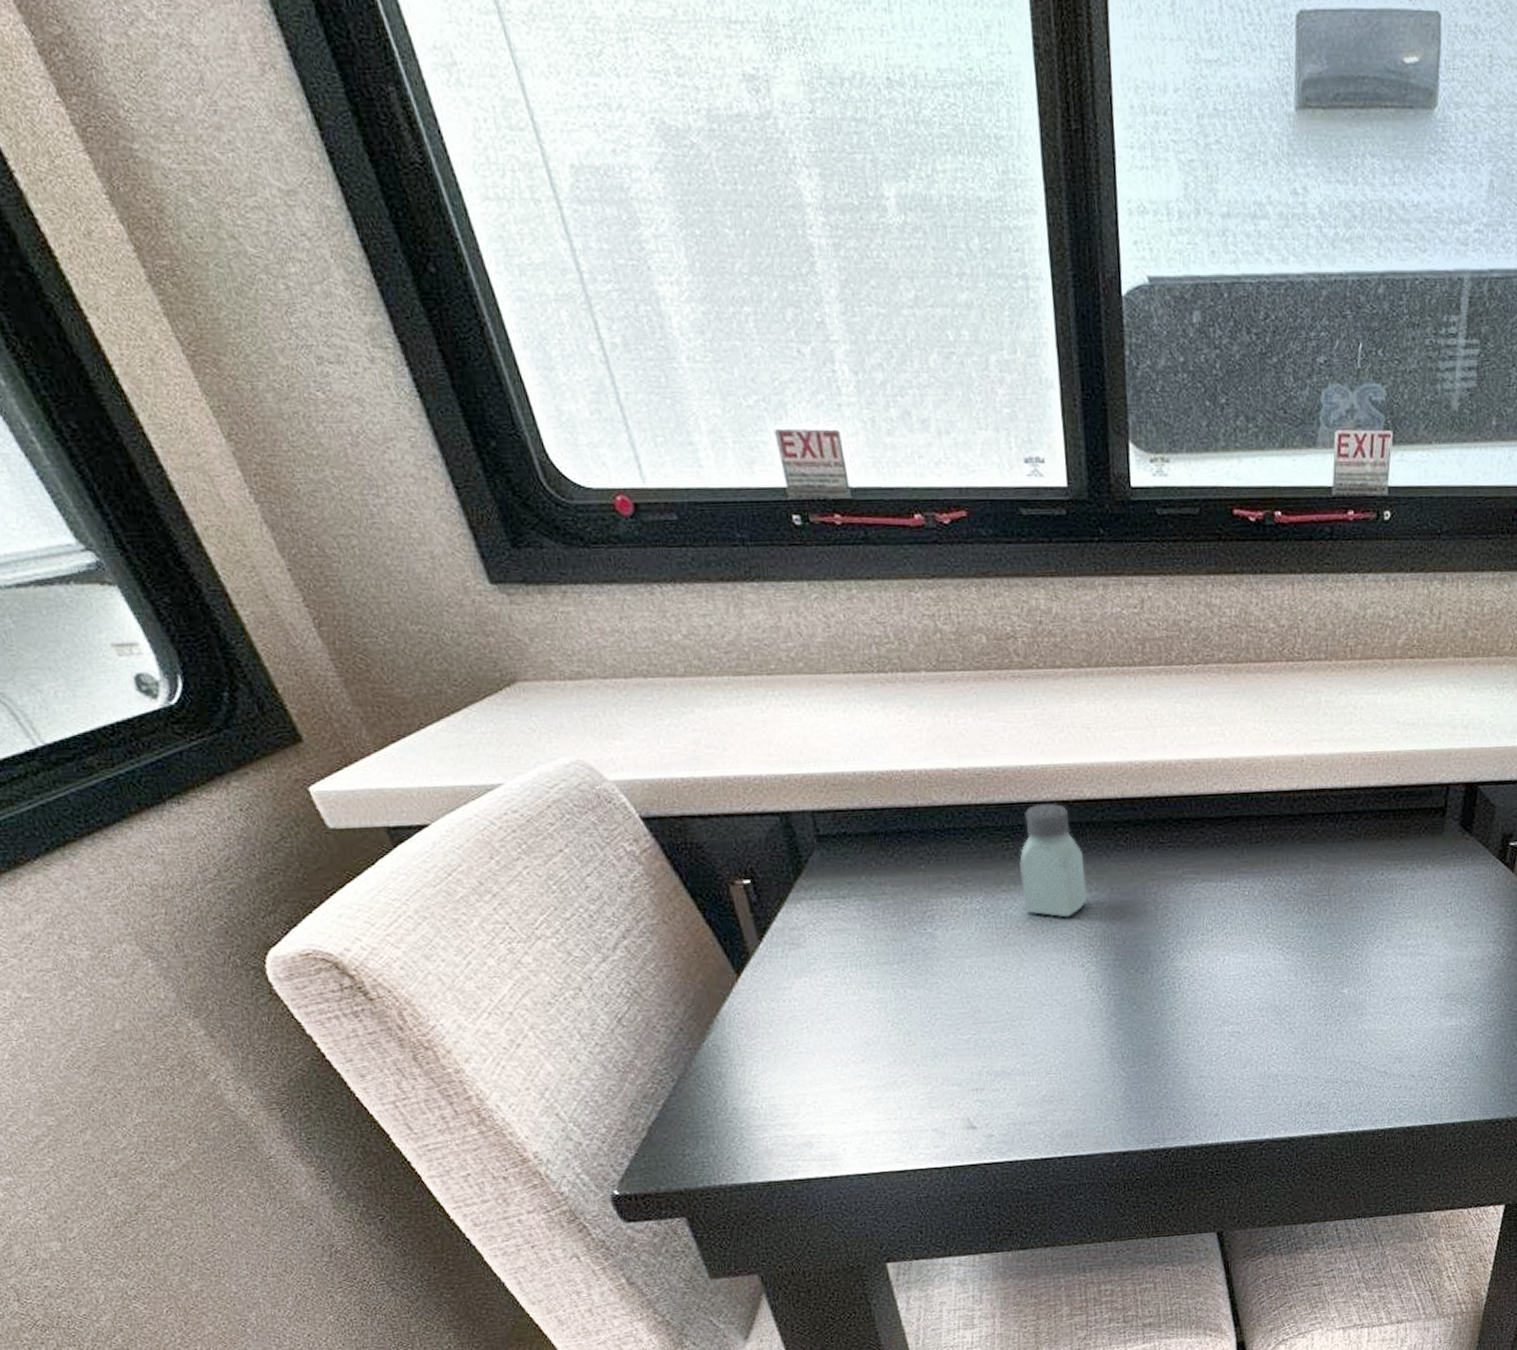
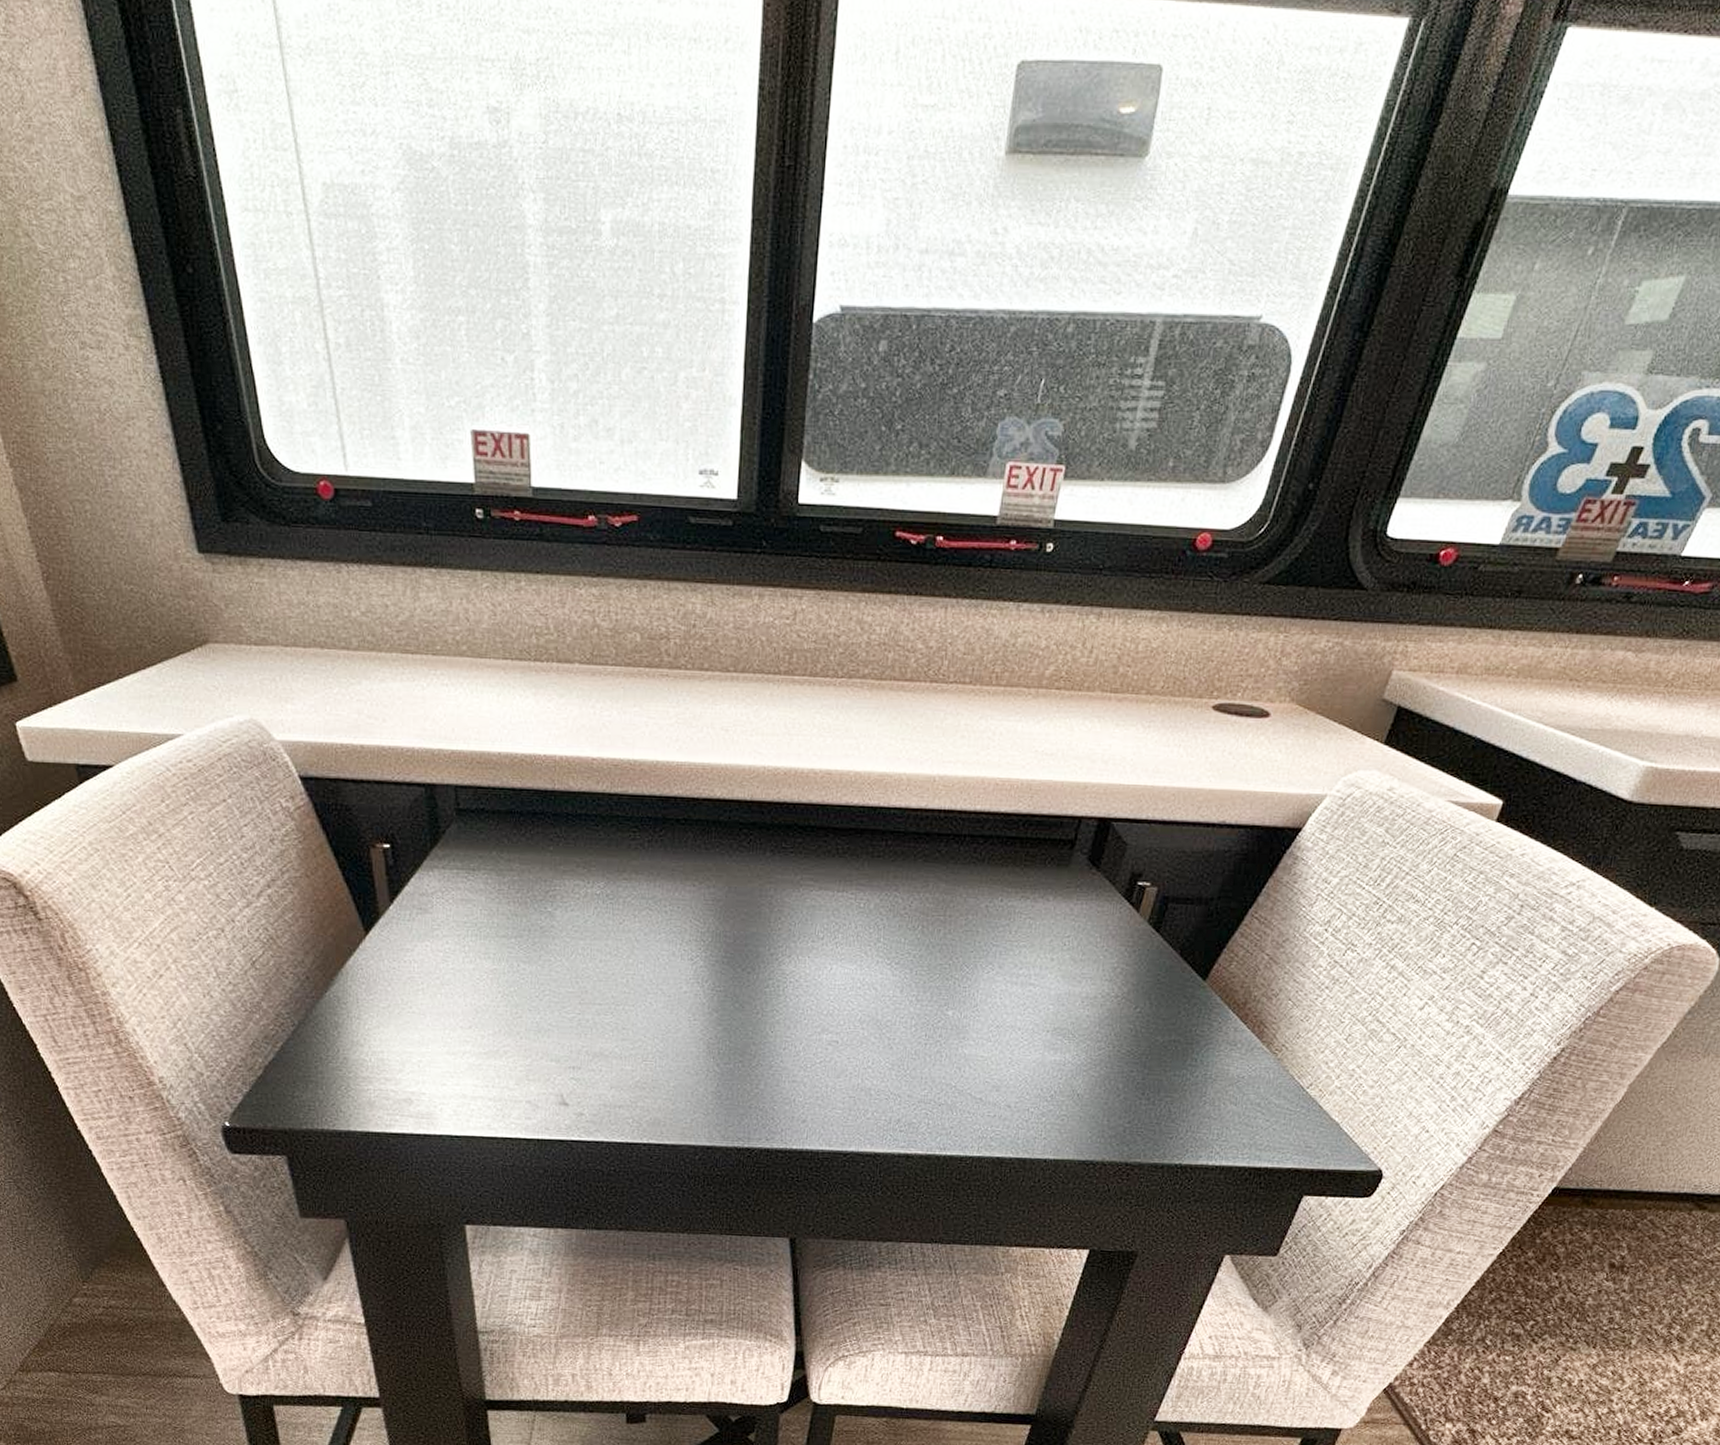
saltshaker: present [1019,802,1088,918] -> none [643,798,707,911]

